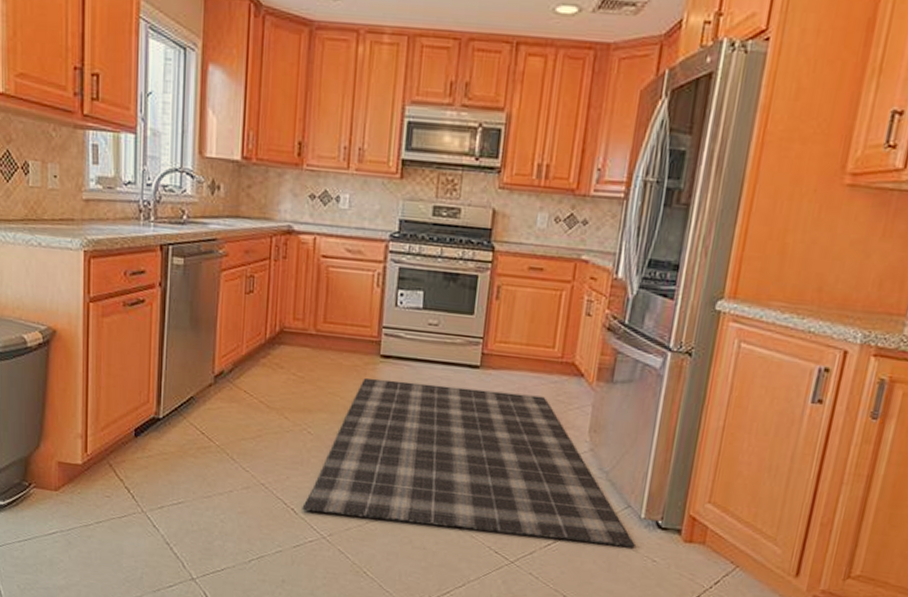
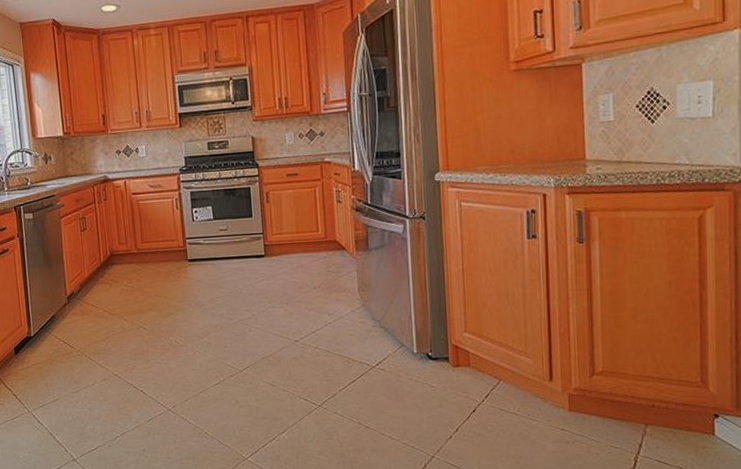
rug: present [302,377,635,547] -> none [149,270,414,391]

